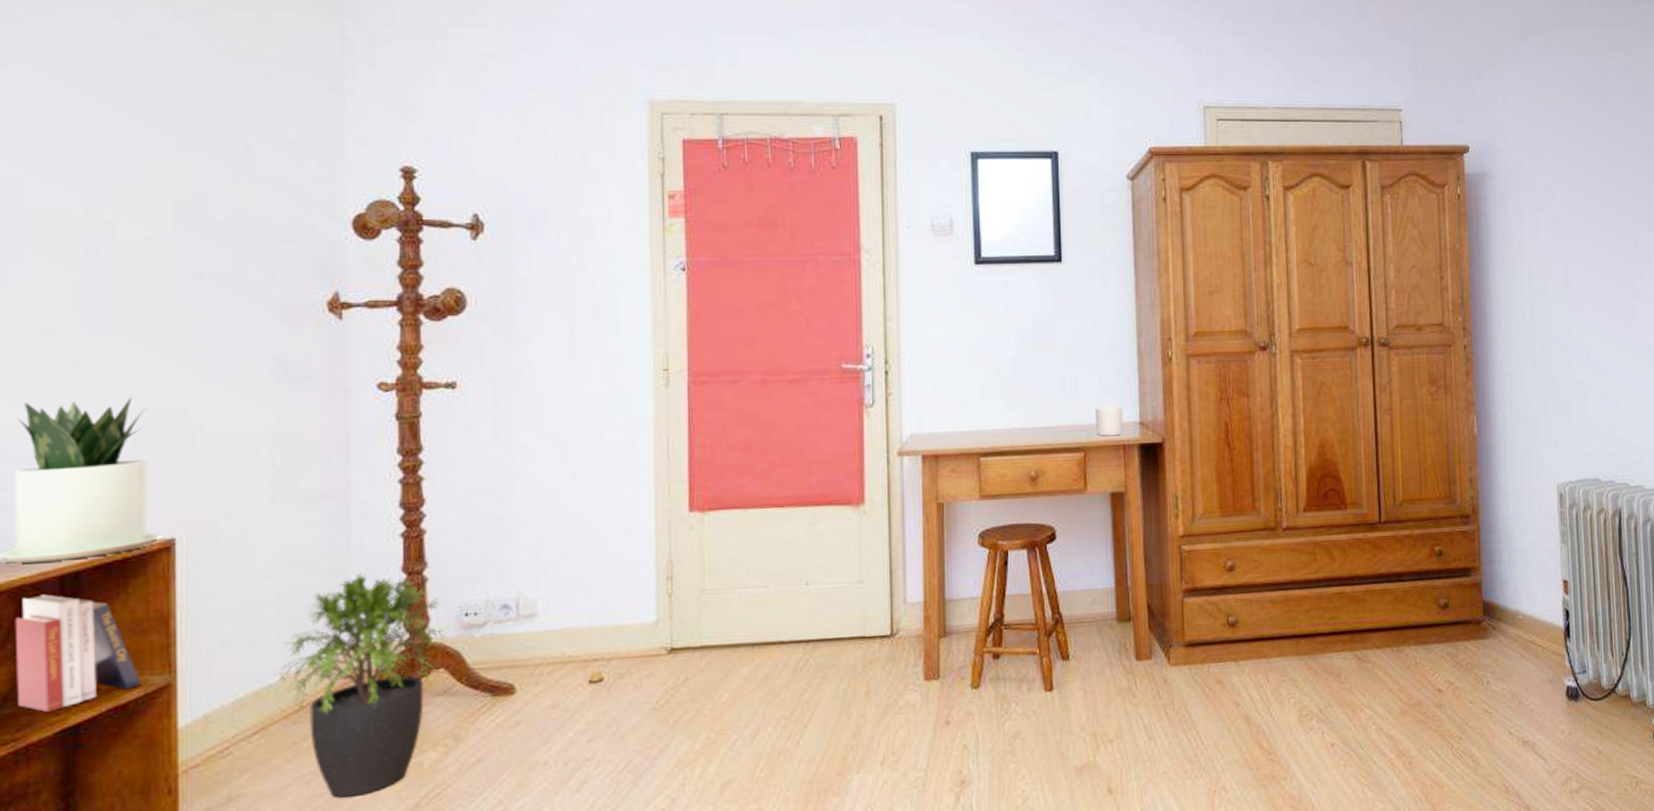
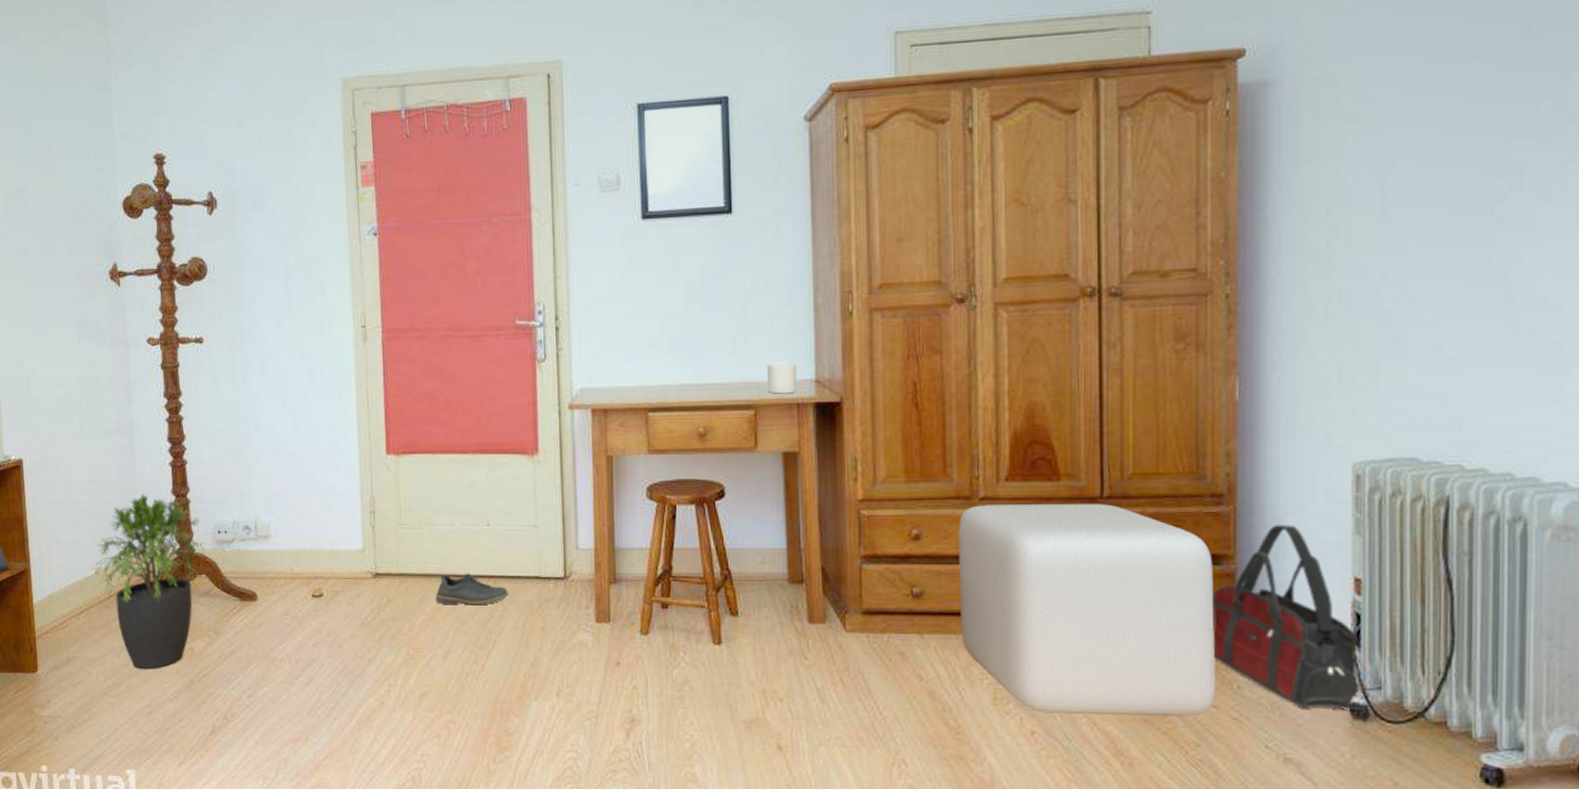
shoe: none [743,639,829,677] -> present [435,573,508,606]
pouf: none [1266,528,1472,725] -> present [958,504,1216,717]
duffel bag: none [1466,538,1579,695] -> present [1213,525,1370,711]

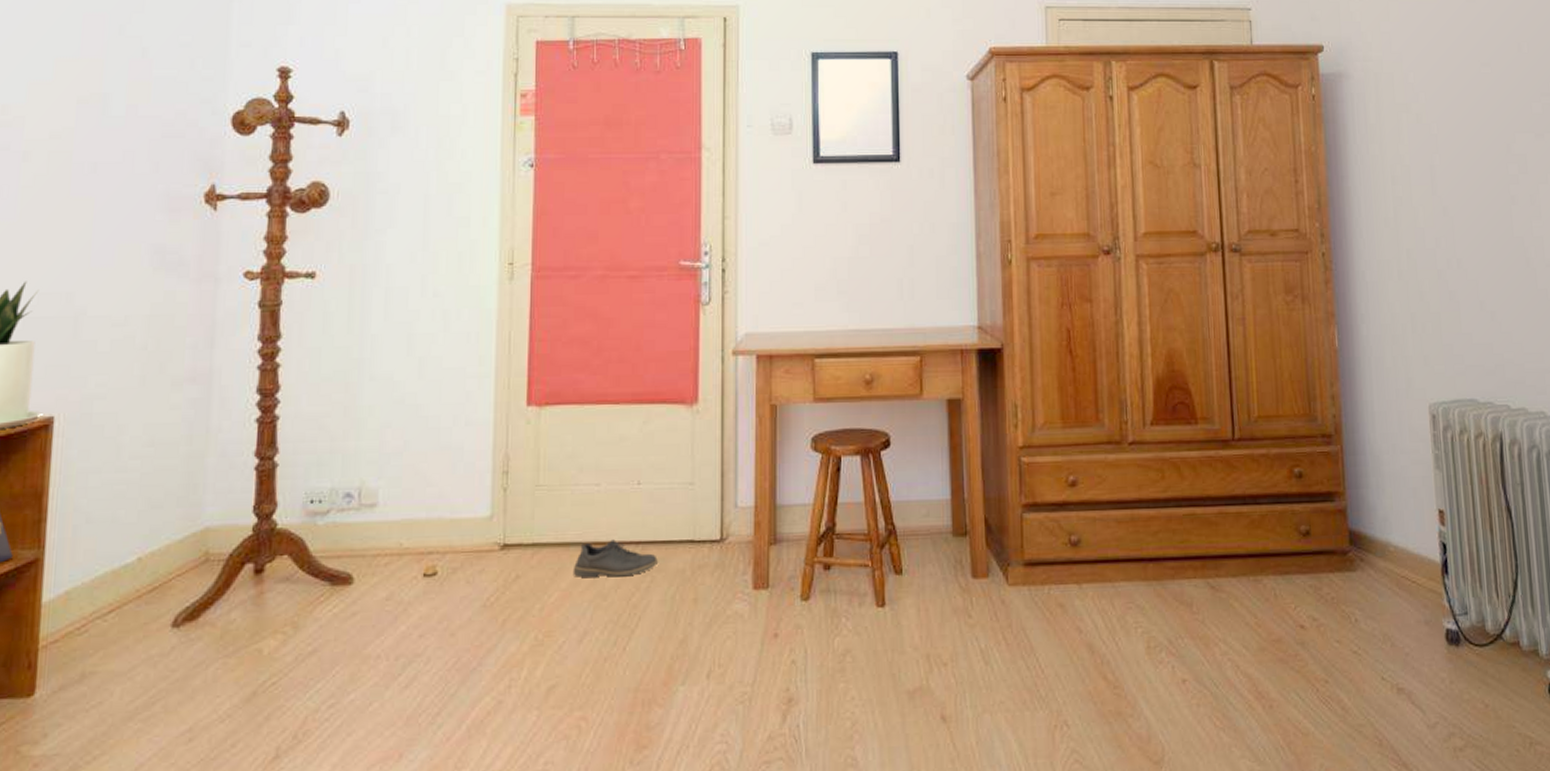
potted plant: present [94,493,206,669] -> none [134,456,292,681]
mug: present [767,362,797,394] -> none [933,308,961,340]
pouf: present [958,504,1216,717] -> none [1110,446,1338,660]
duffel bag: present [1213,525,1370,711] -> none [1329,462,1460,637]

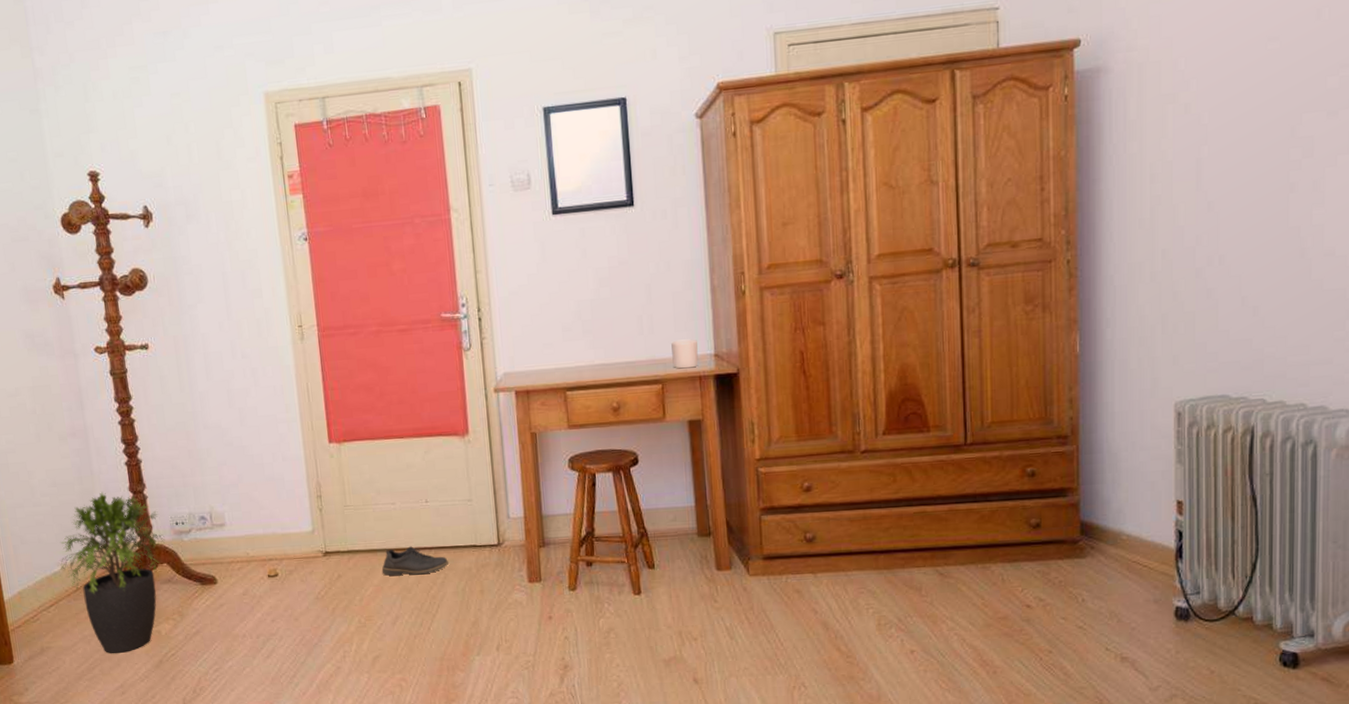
potted plant: none [134,456,292,681] -> present [60,492,165,653]
mug: none [933,308,961,340] -> present [671,339,698,369]

